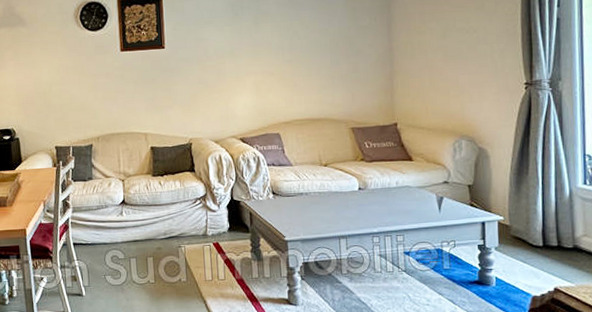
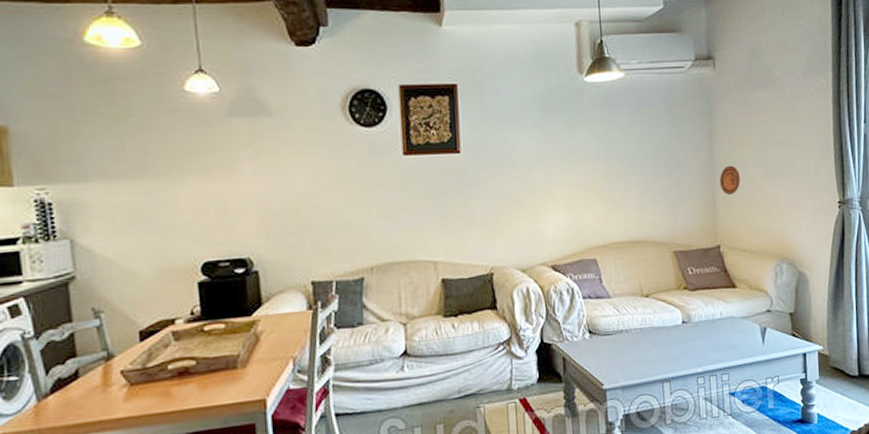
decorative plate: none [397,52,419,78] -> present [719,165,740,195]

